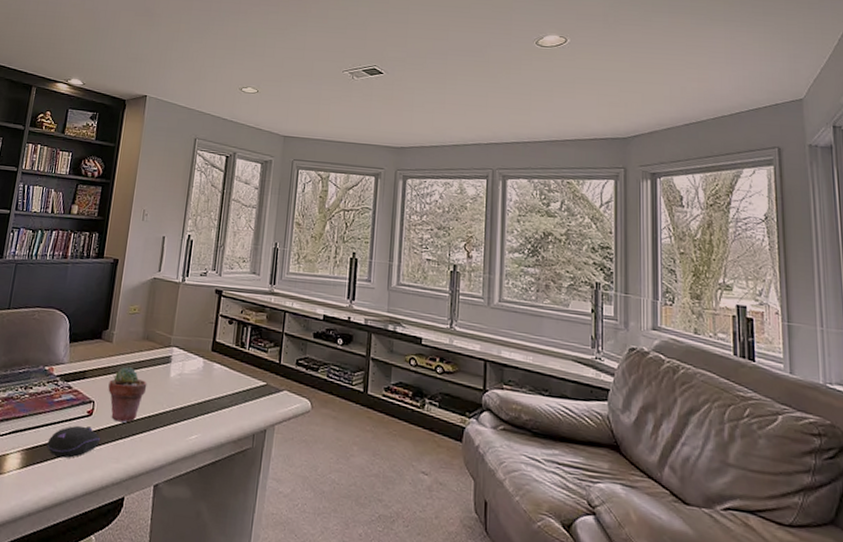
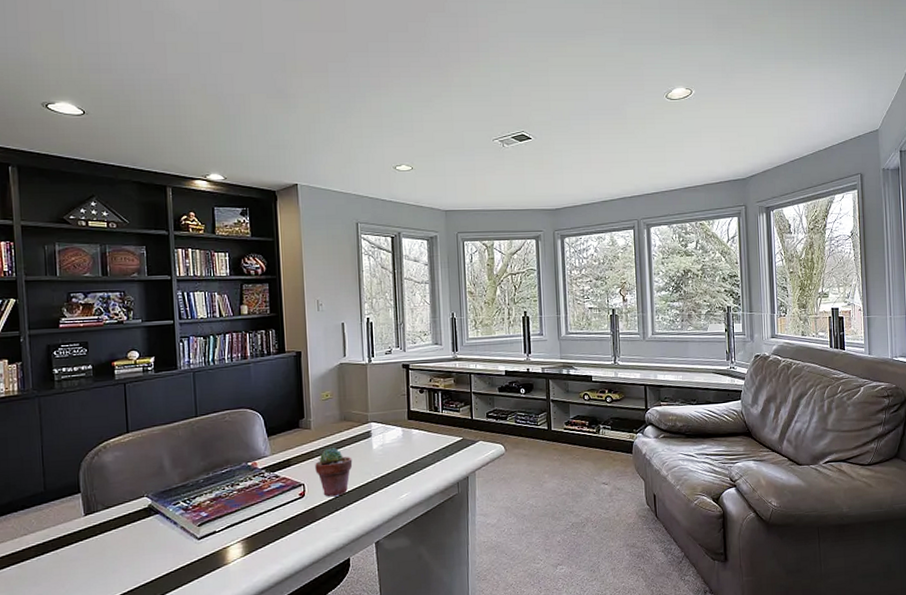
computer mouse: present [47,425,101,458] -> none [266,506,318,539]

